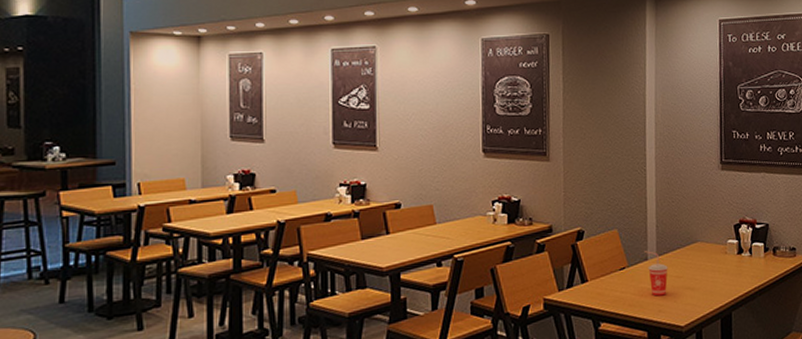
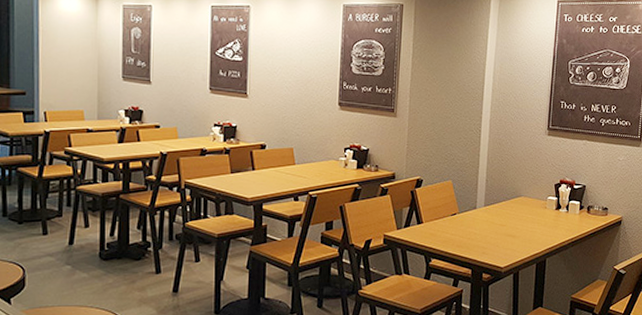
beverage cup: present [644,251,668,296] -> none [474,201,494,240]

